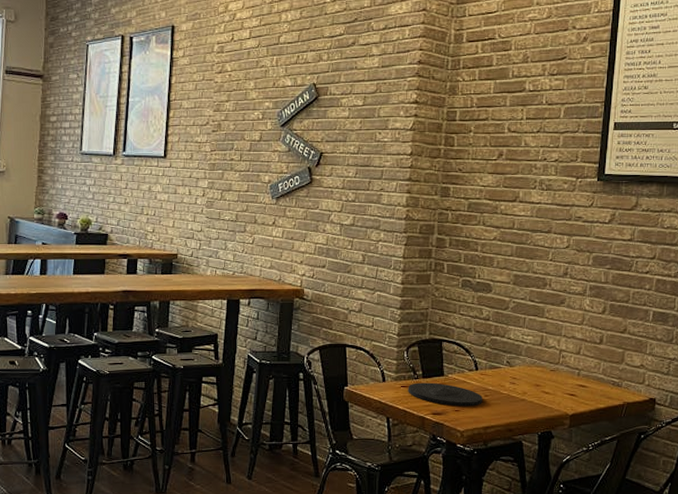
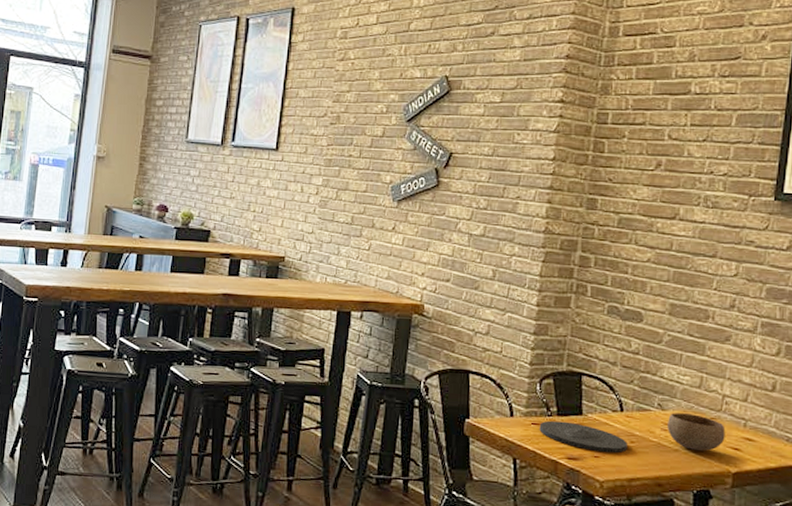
bowl: none [515,368,563,399] -> present [668,413,726,452]

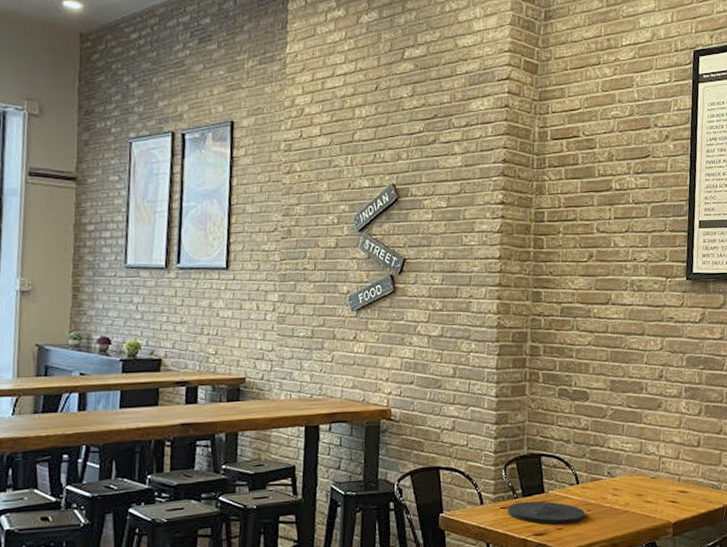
bowl: present [668,413,726,452] -> none [617,476,664,509]

